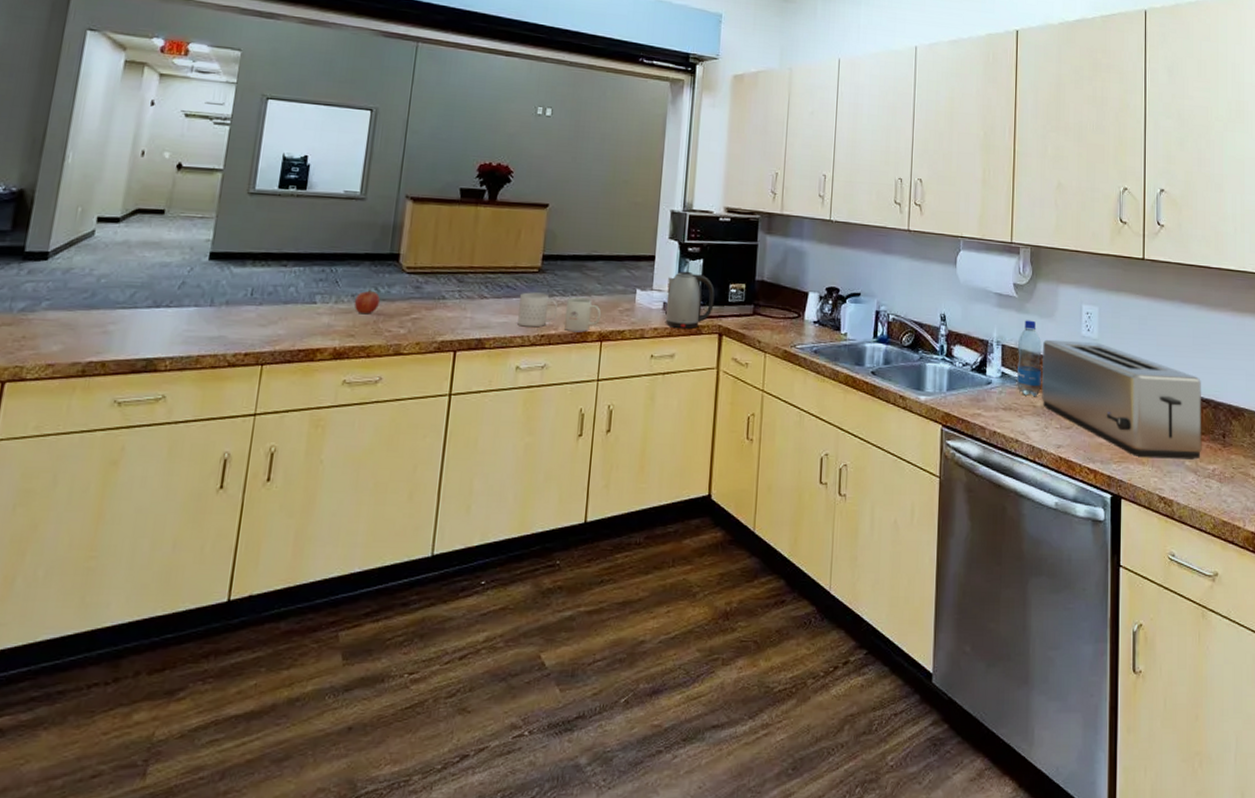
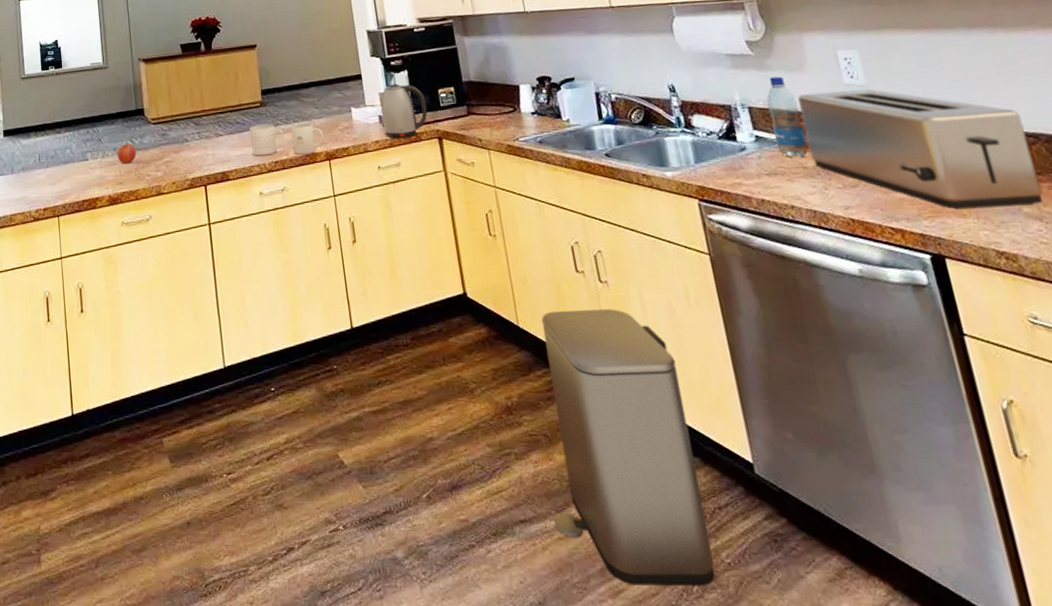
pedal bin: none [744,519,889,788] -> present [541,309,715,585]

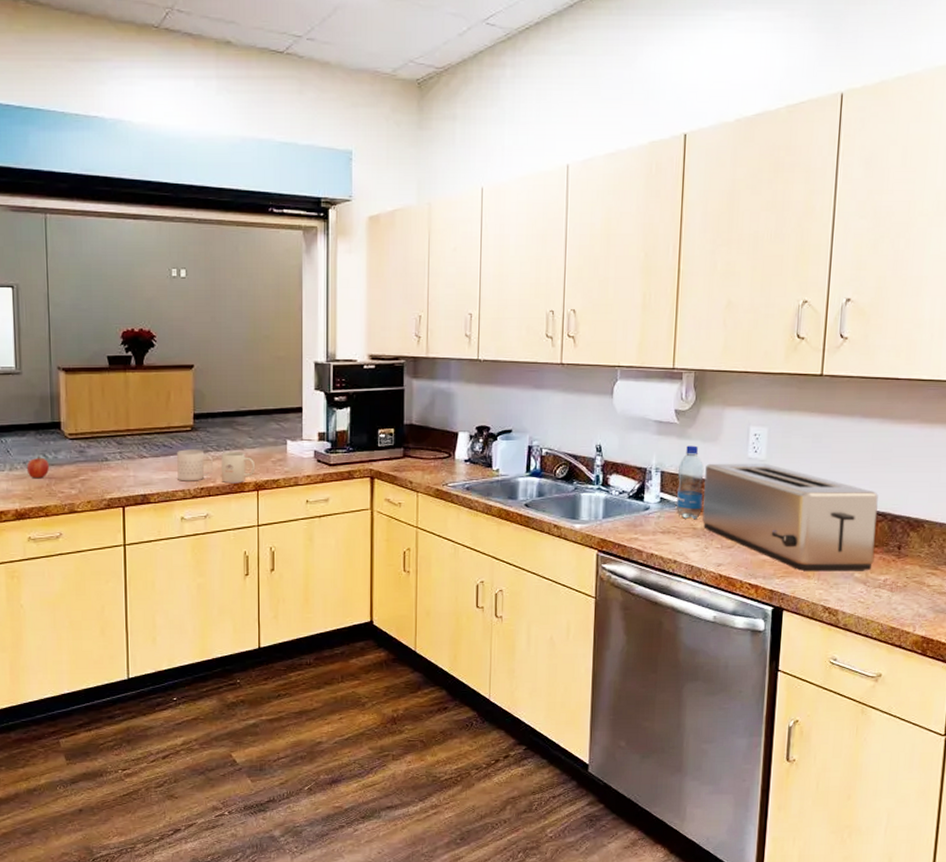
kettle: present [378,83,428,138] -> none [317,420,364,474]
pedal bin: present [541,309,715,585] -> none [415,639,546,854]

